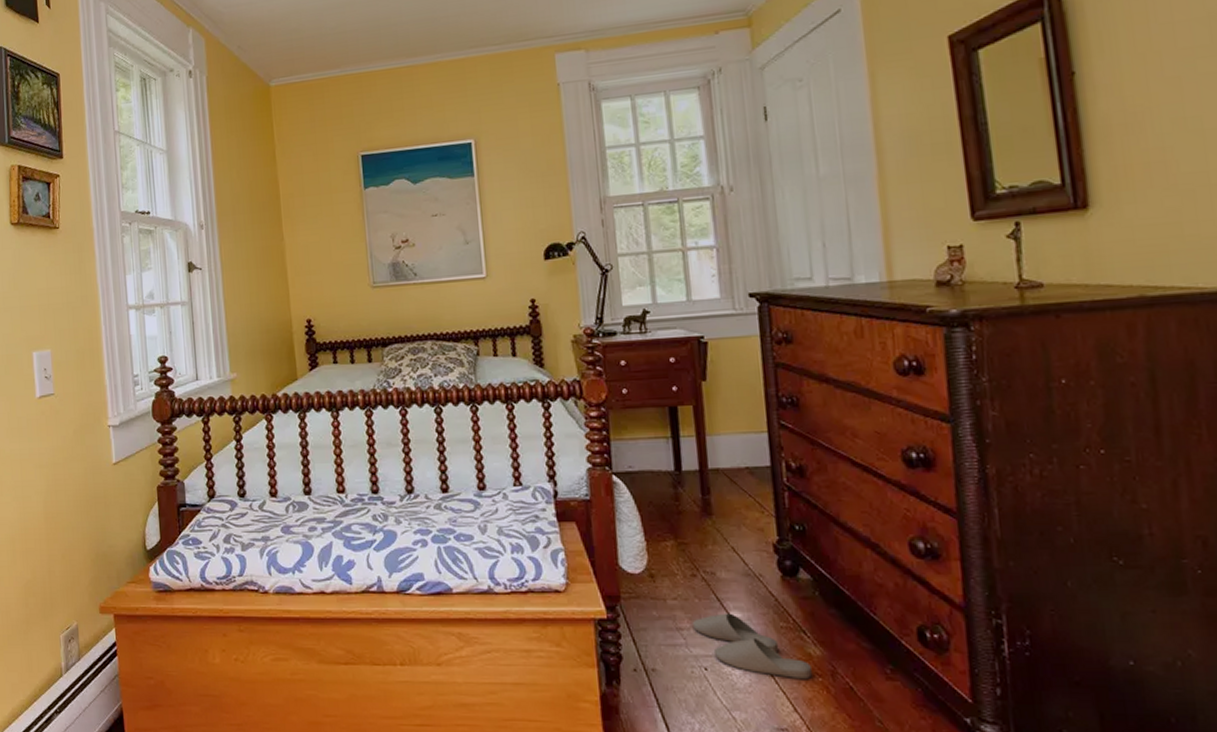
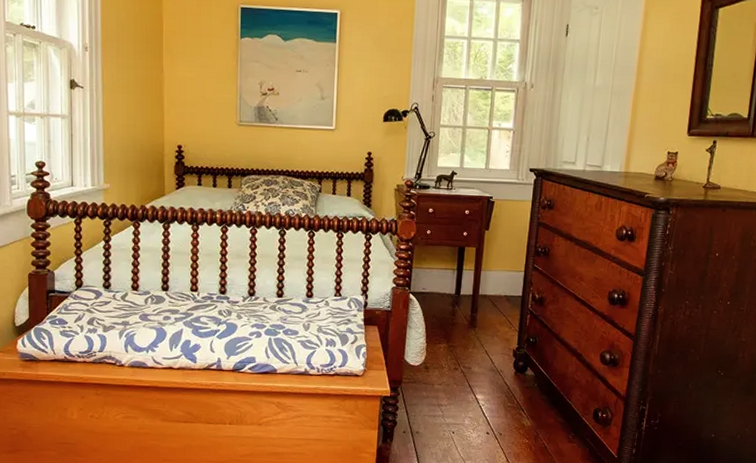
slippers: present [692,613,812,680] -> none [449,395,523,441]

